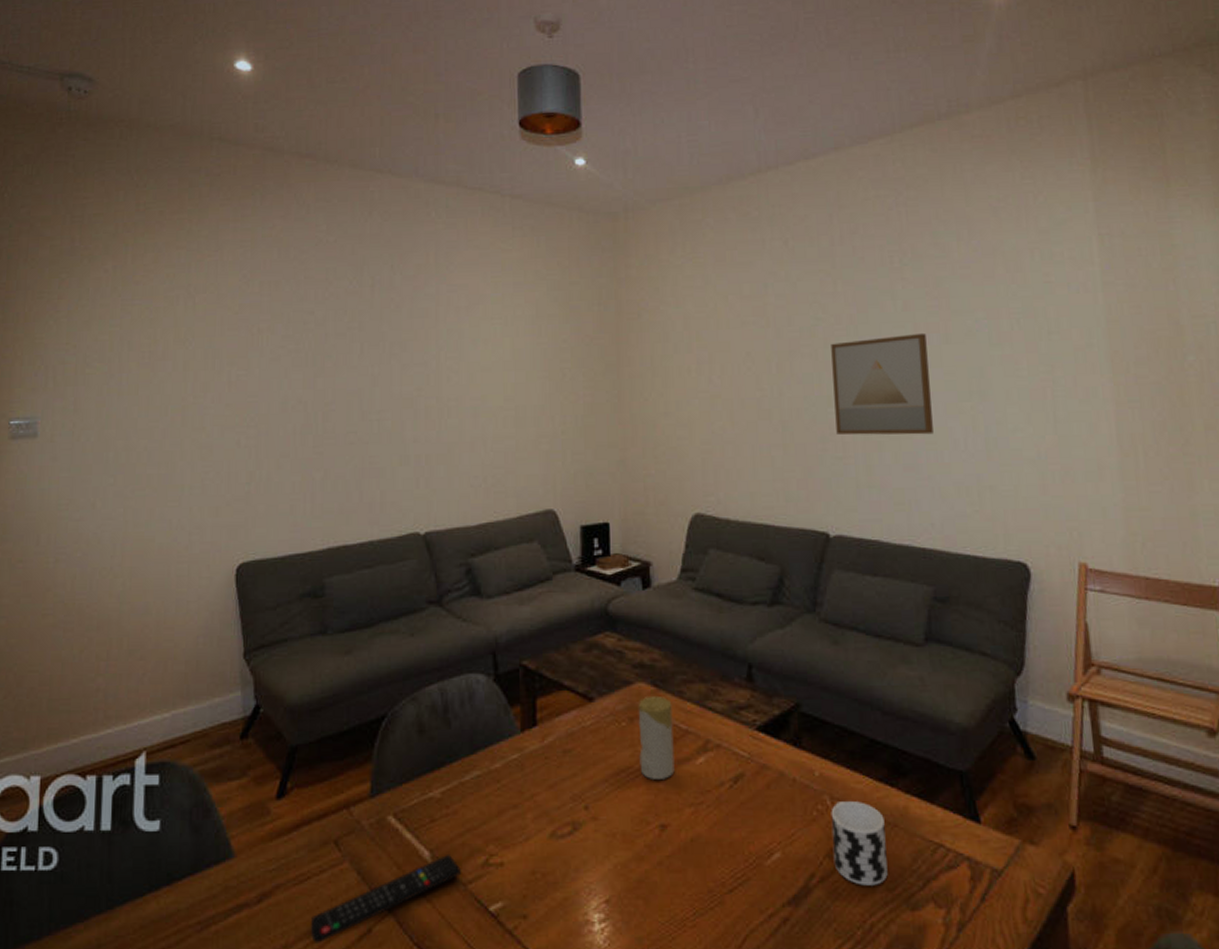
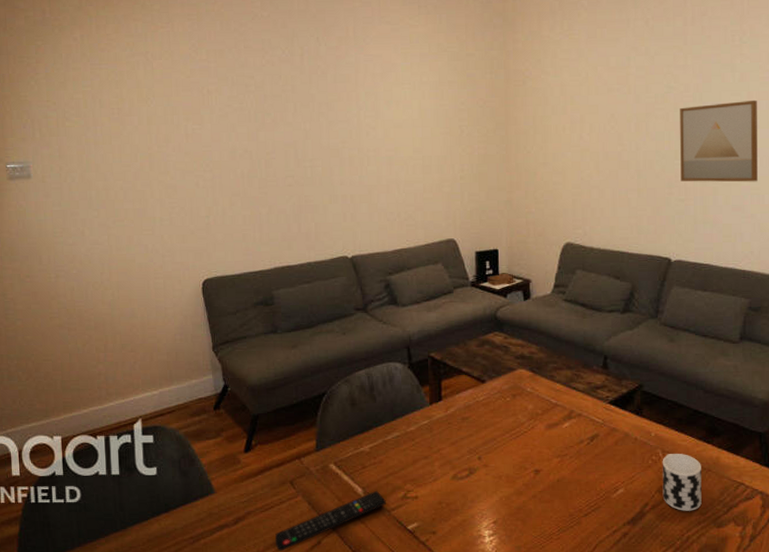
candle: present [638,695,675,779] -> none [519,379,546,438]

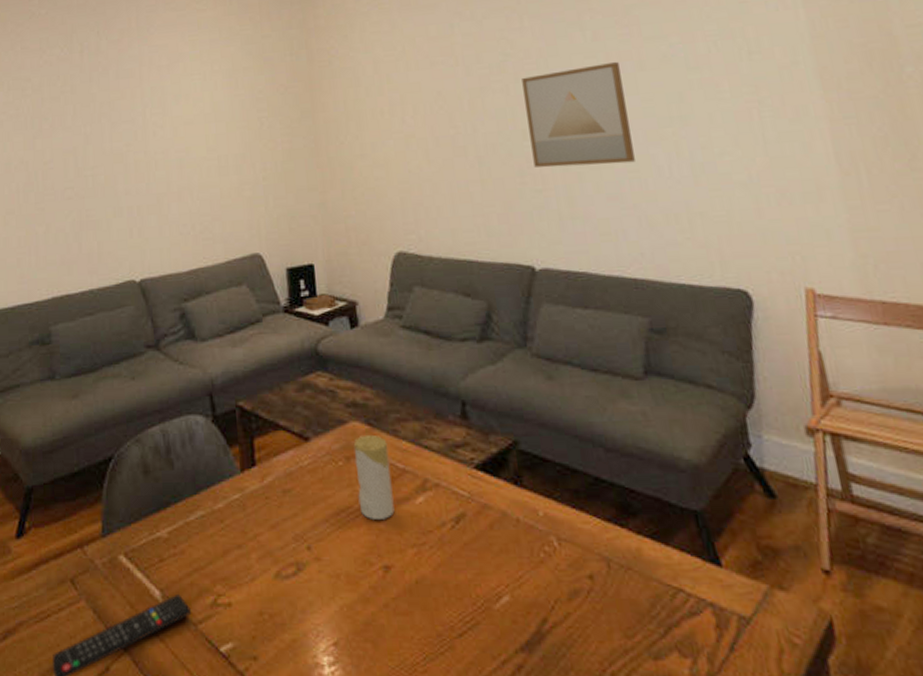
candle: none [519,379,546,438] -> present [353,434,395,519]
cup: present [662,454,702,511] -> none [558,543,626,632]

